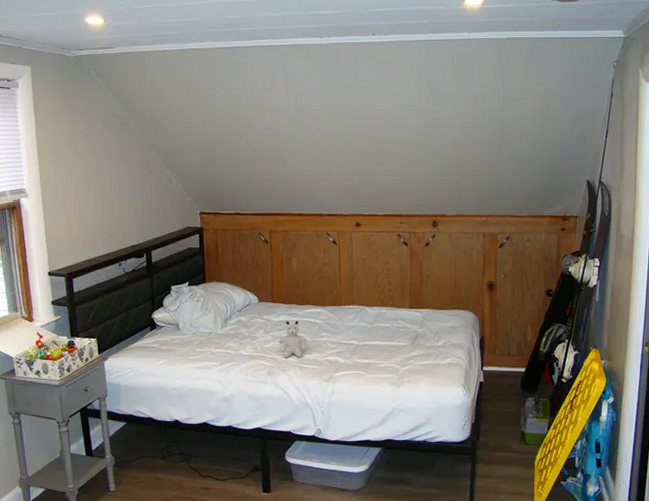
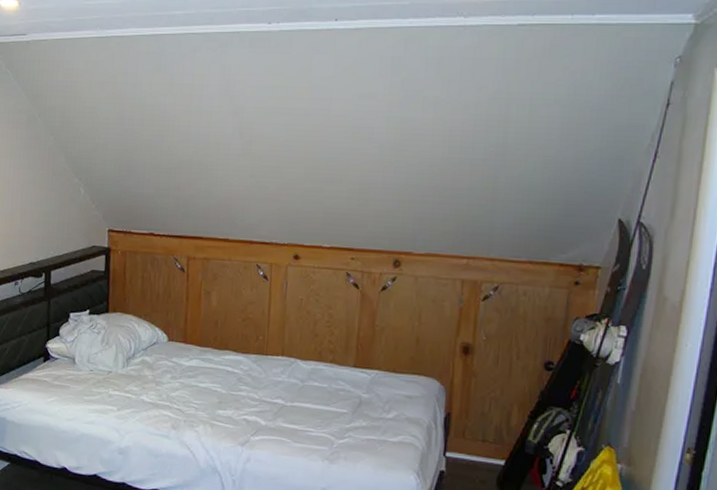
stuffed animal: present [278,320,308,358] -> none [187,366,223,413]

